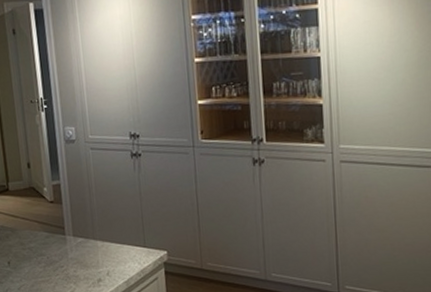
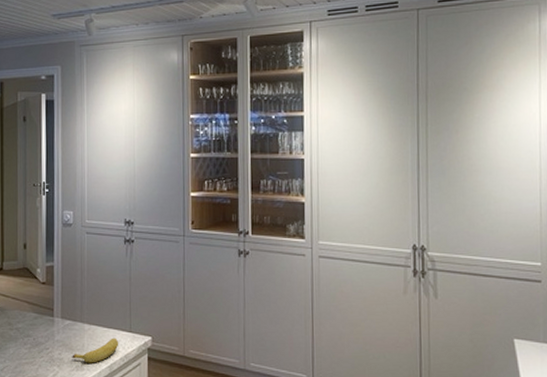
banana: none [87,253,134,279] -> present [72,337,119,363]

